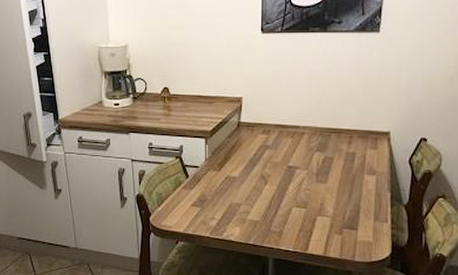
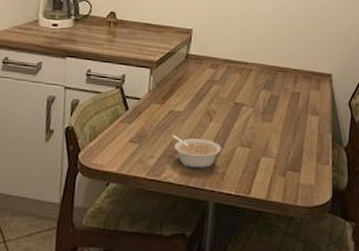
legume: none [230,197,278,229] -> present [172,134,222,169]

